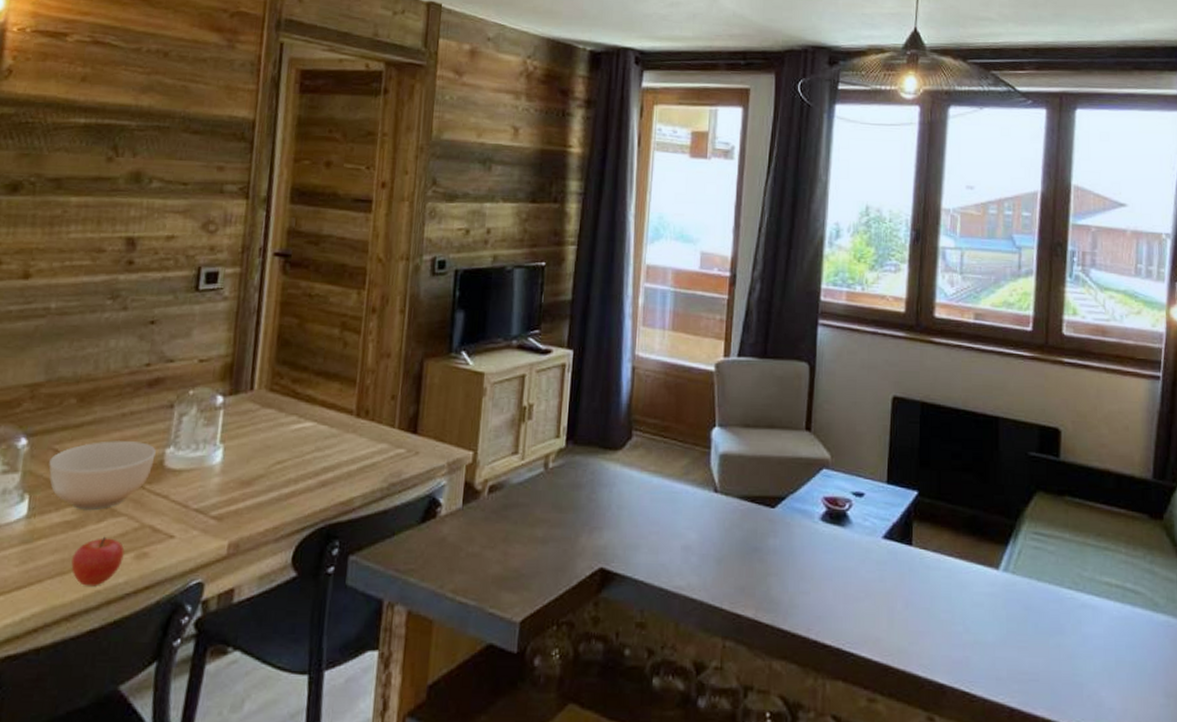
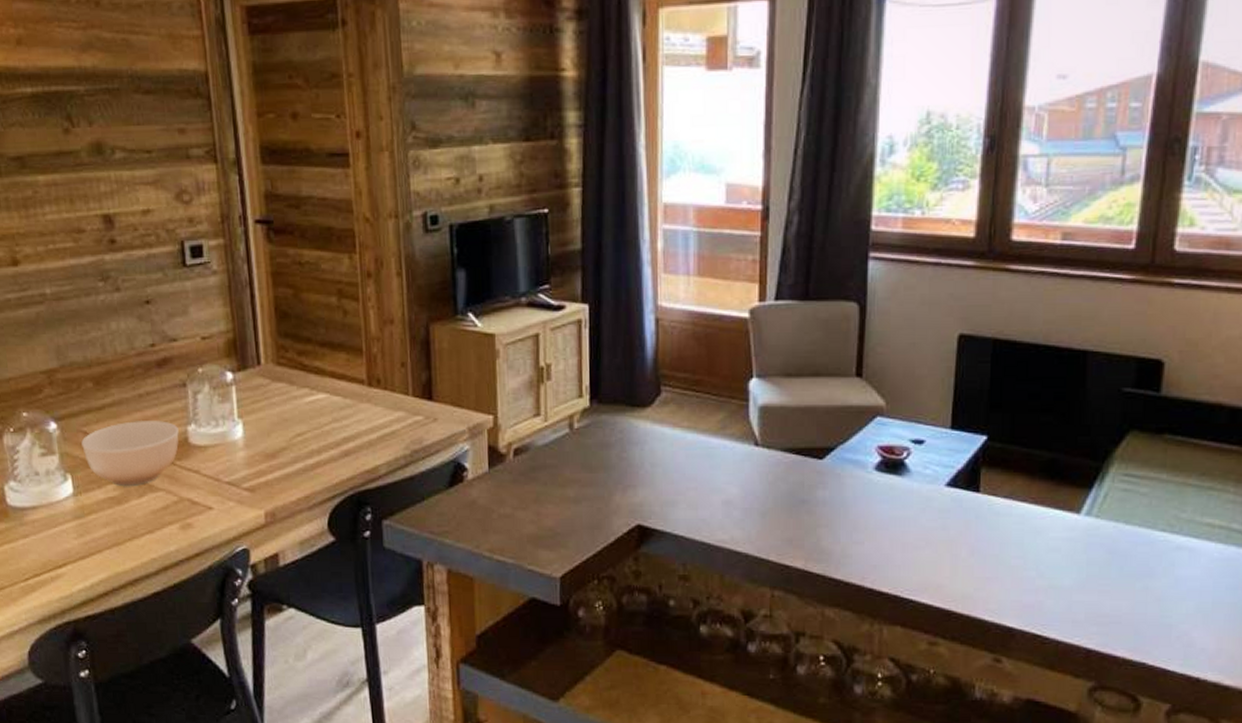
fruit: present [71,536,125,586] -> none [123,510,170,555]

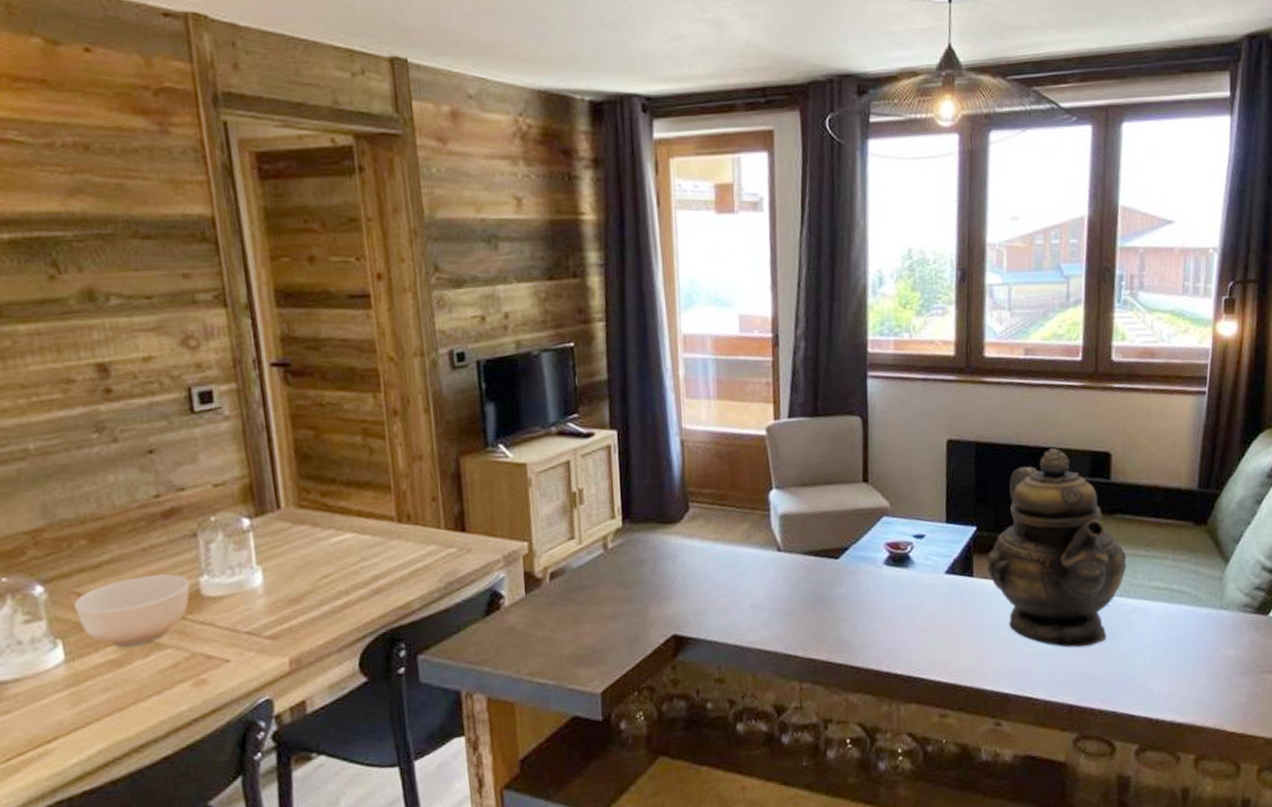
teapot: none [997,352,1174,584] -> present [987,448,1127,647]

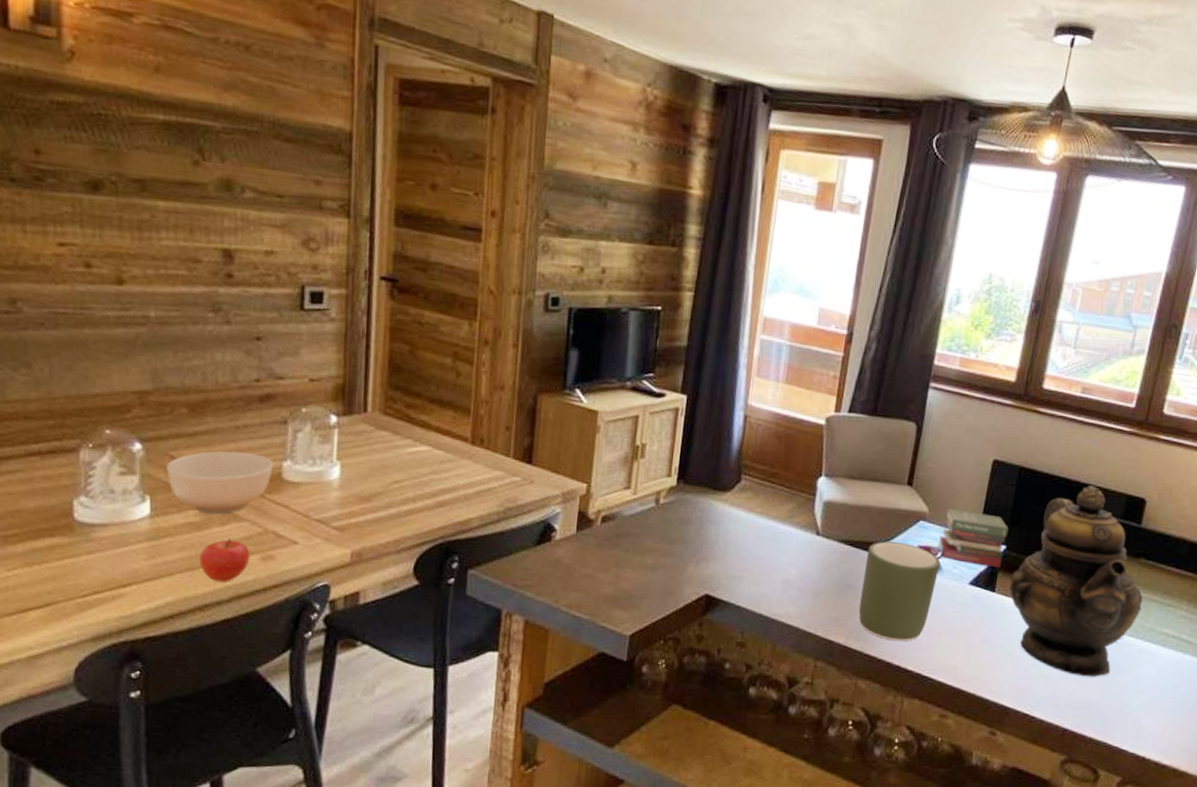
fruit: none [126,669,182,718] -> present [199,538,250,582]
mug: none [834,543,912,648] -> present [859,541,941,642]
books: none [905,497,976,552] -> present [938,508,1009,569]

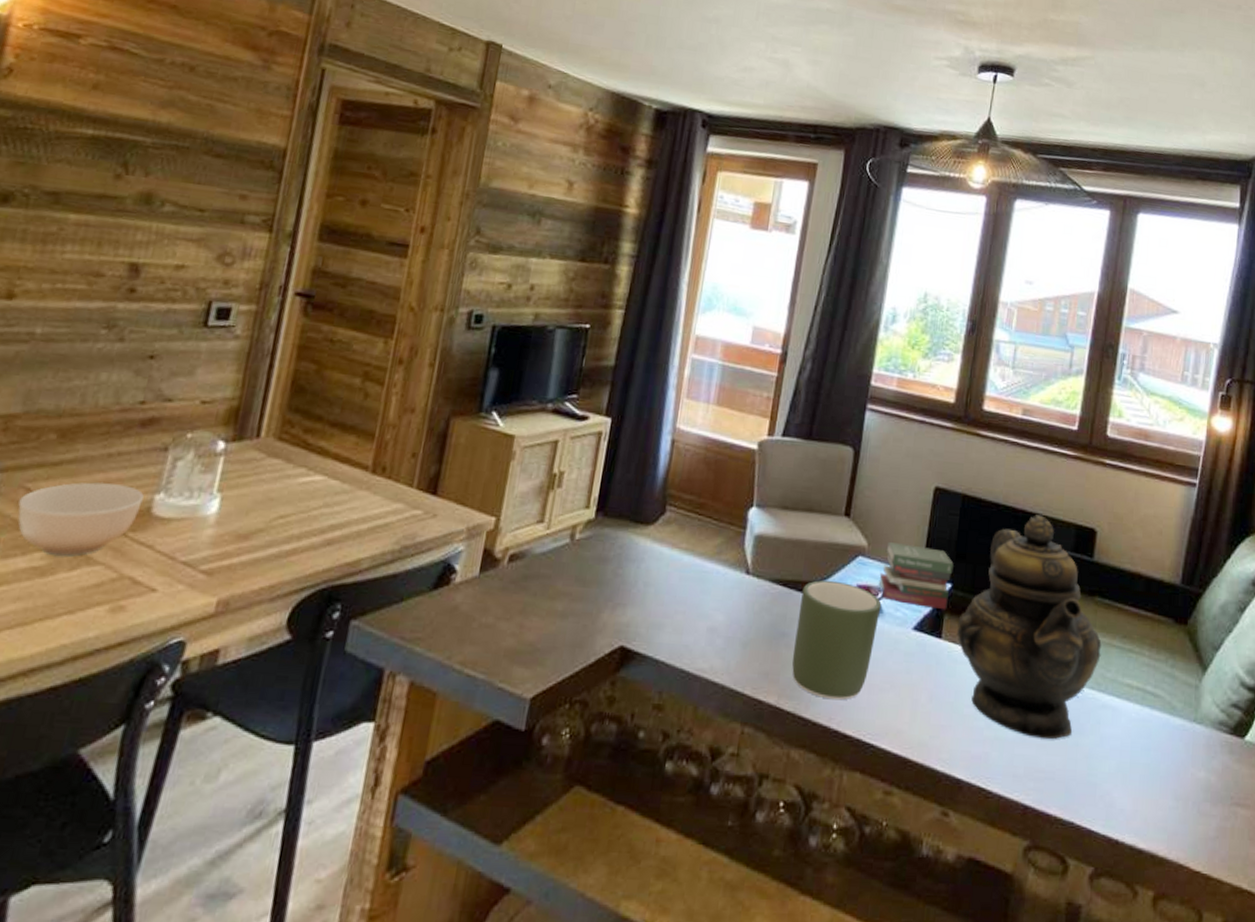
fruit: present [199,538,250,582] -> none [34,586,99,640]

